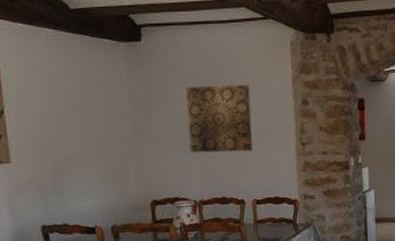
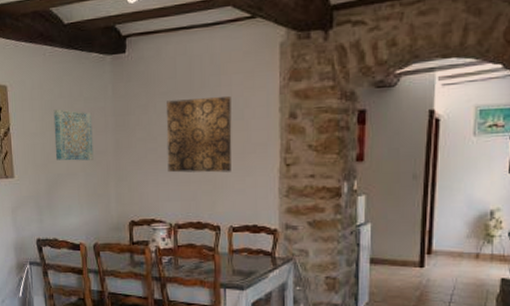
wall art: none [59,93,109,144] -> present [53,109,94,161]

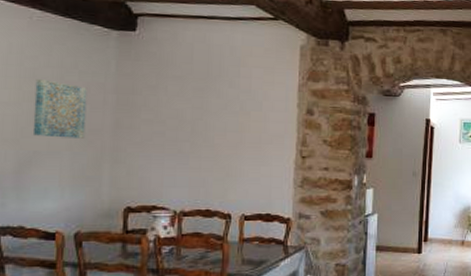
wall art: present [166,95,232,173] -> none [176,85,250,161]

